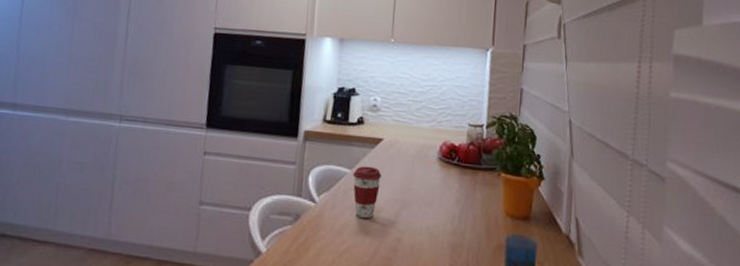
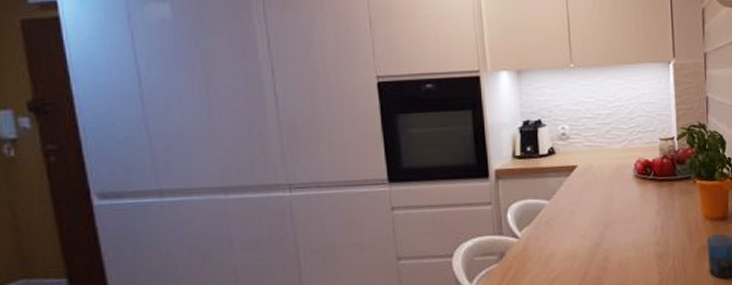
coffee cup: present [353,166,382,219] -> none [552,194,581,246]

